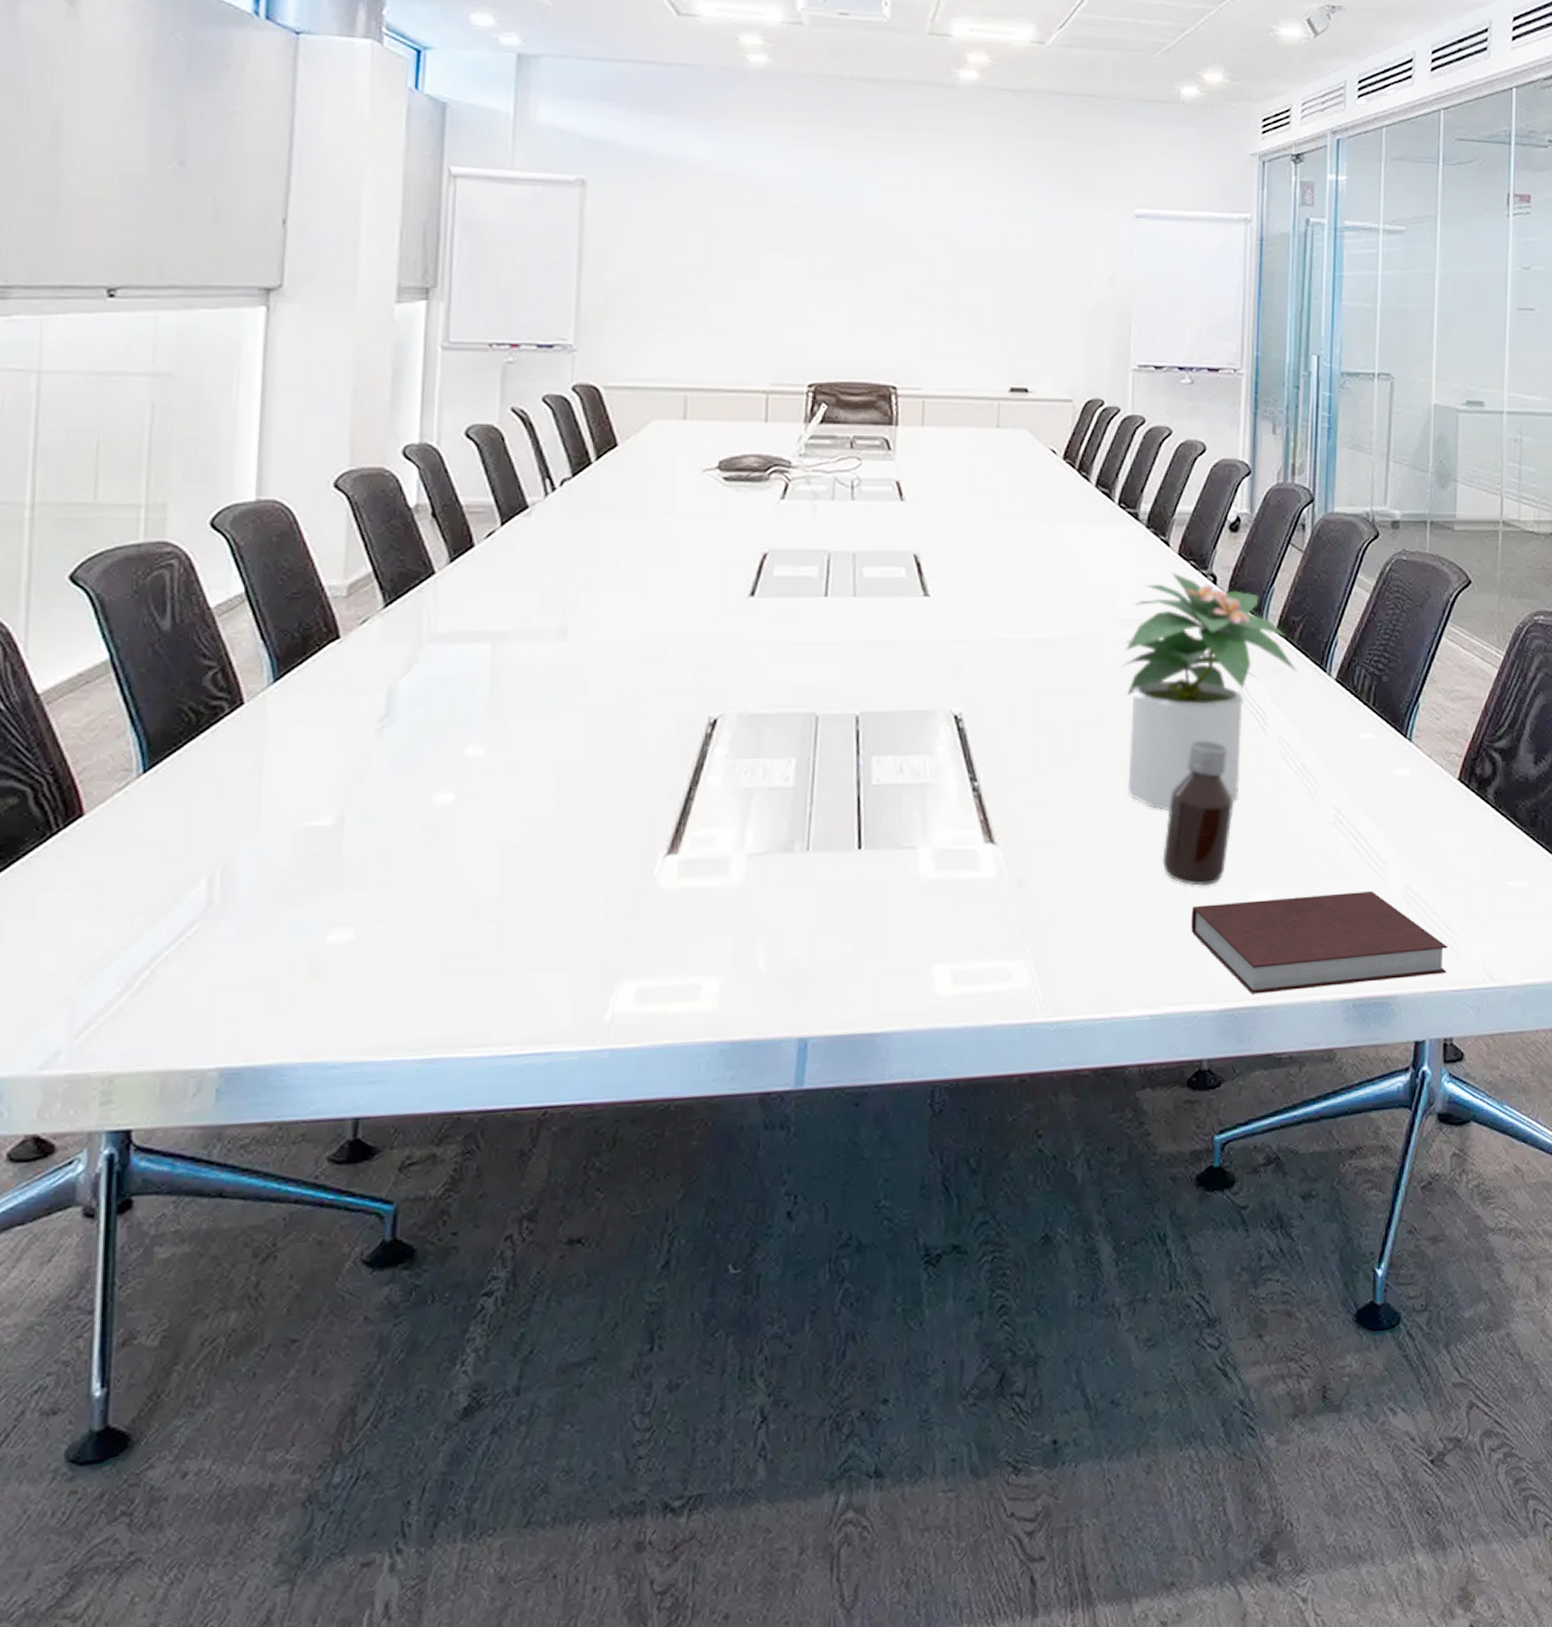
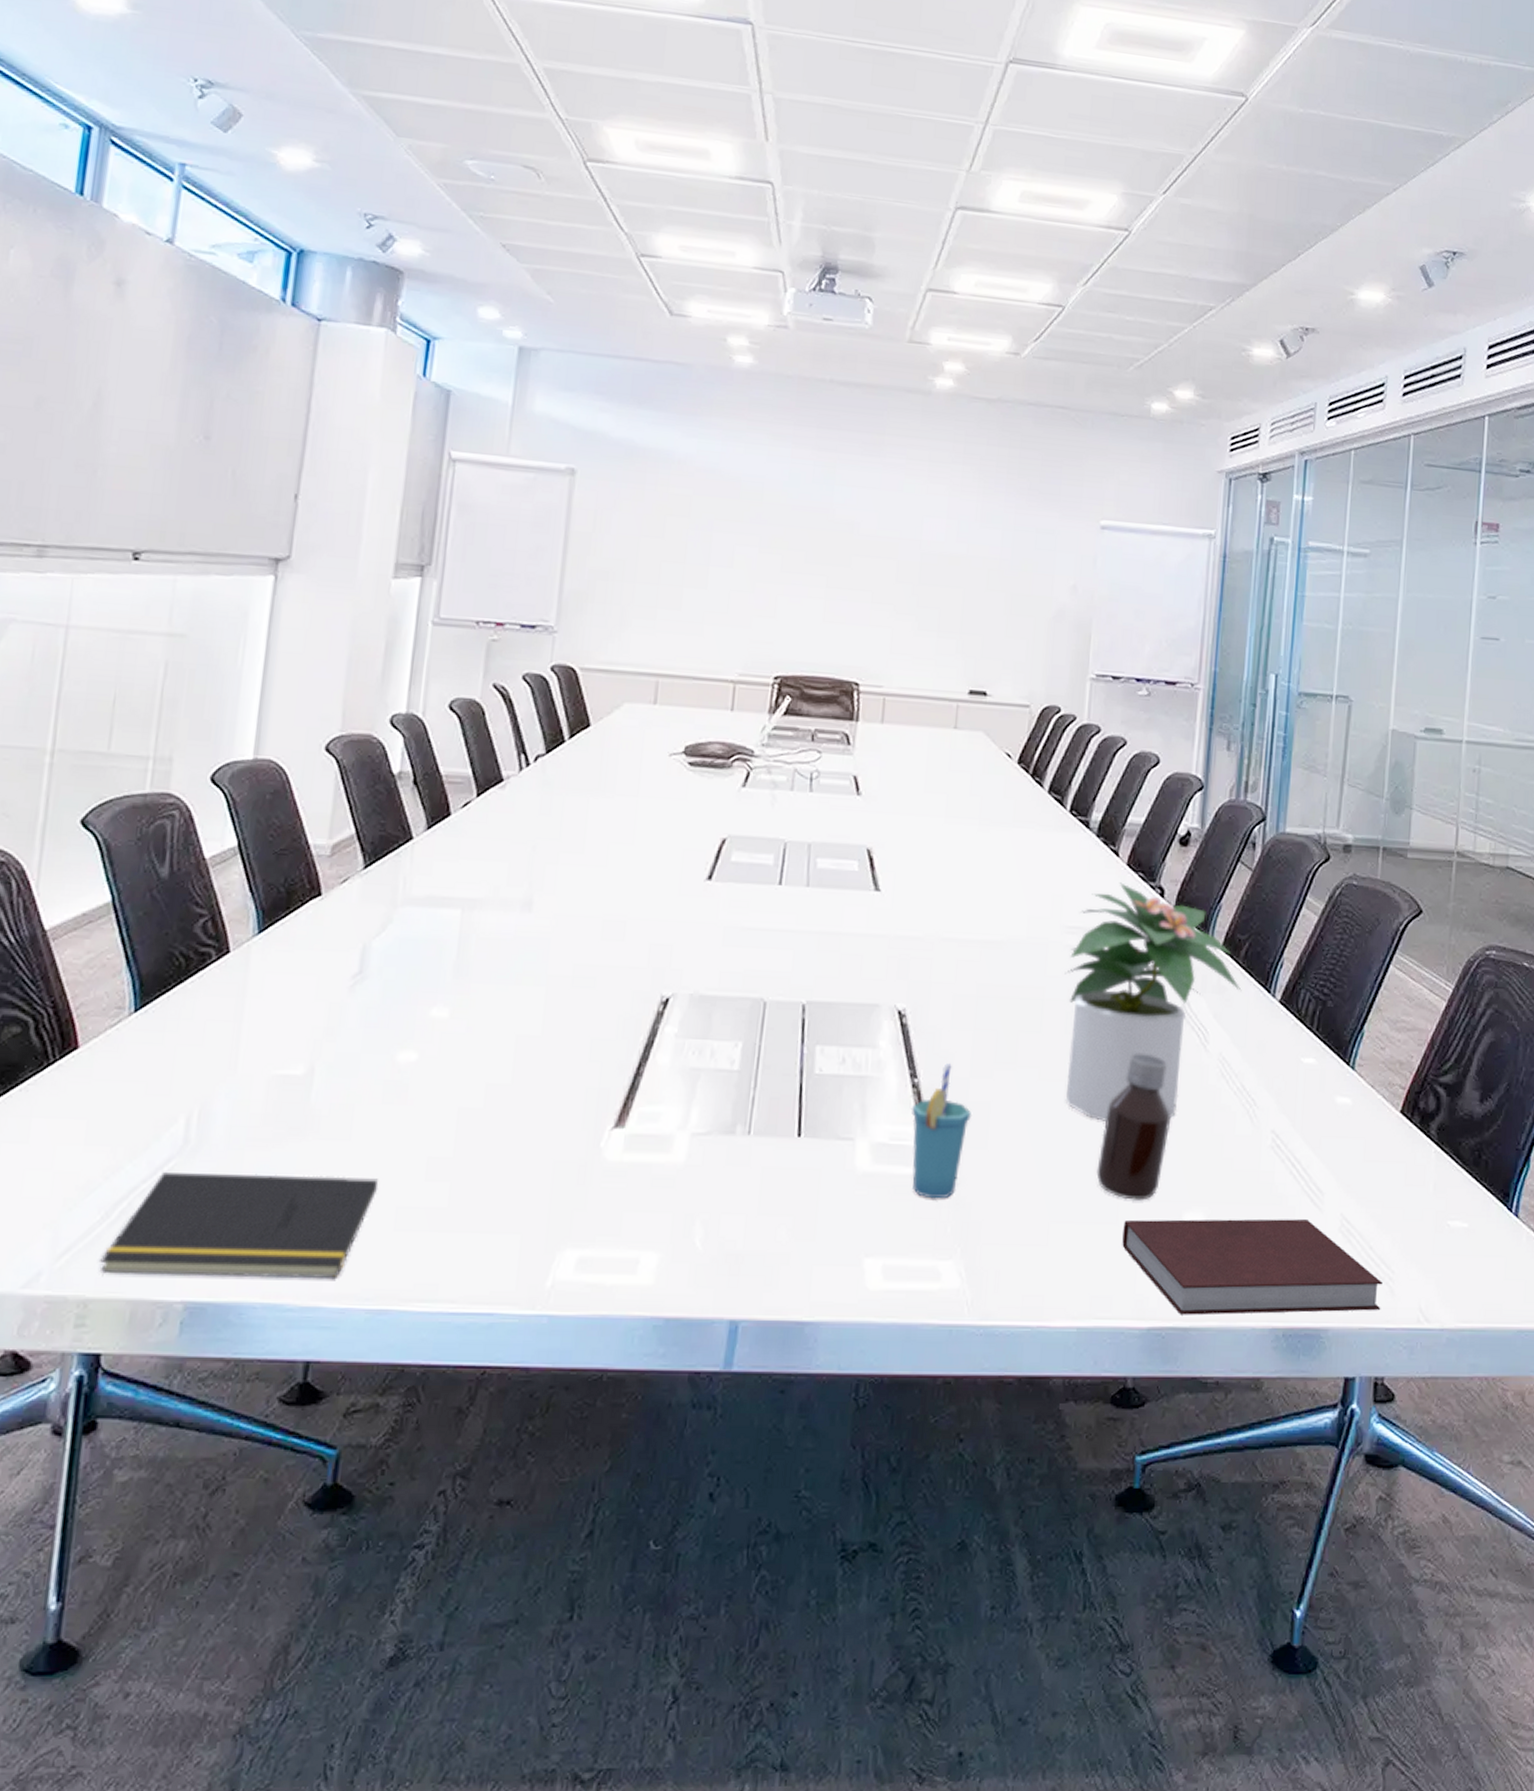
notepad: none [123,925,422,1047] -> present [99,1172,379,1278]
cup: none [972,764,1035,901] -> present [911,1063,972,1199]

